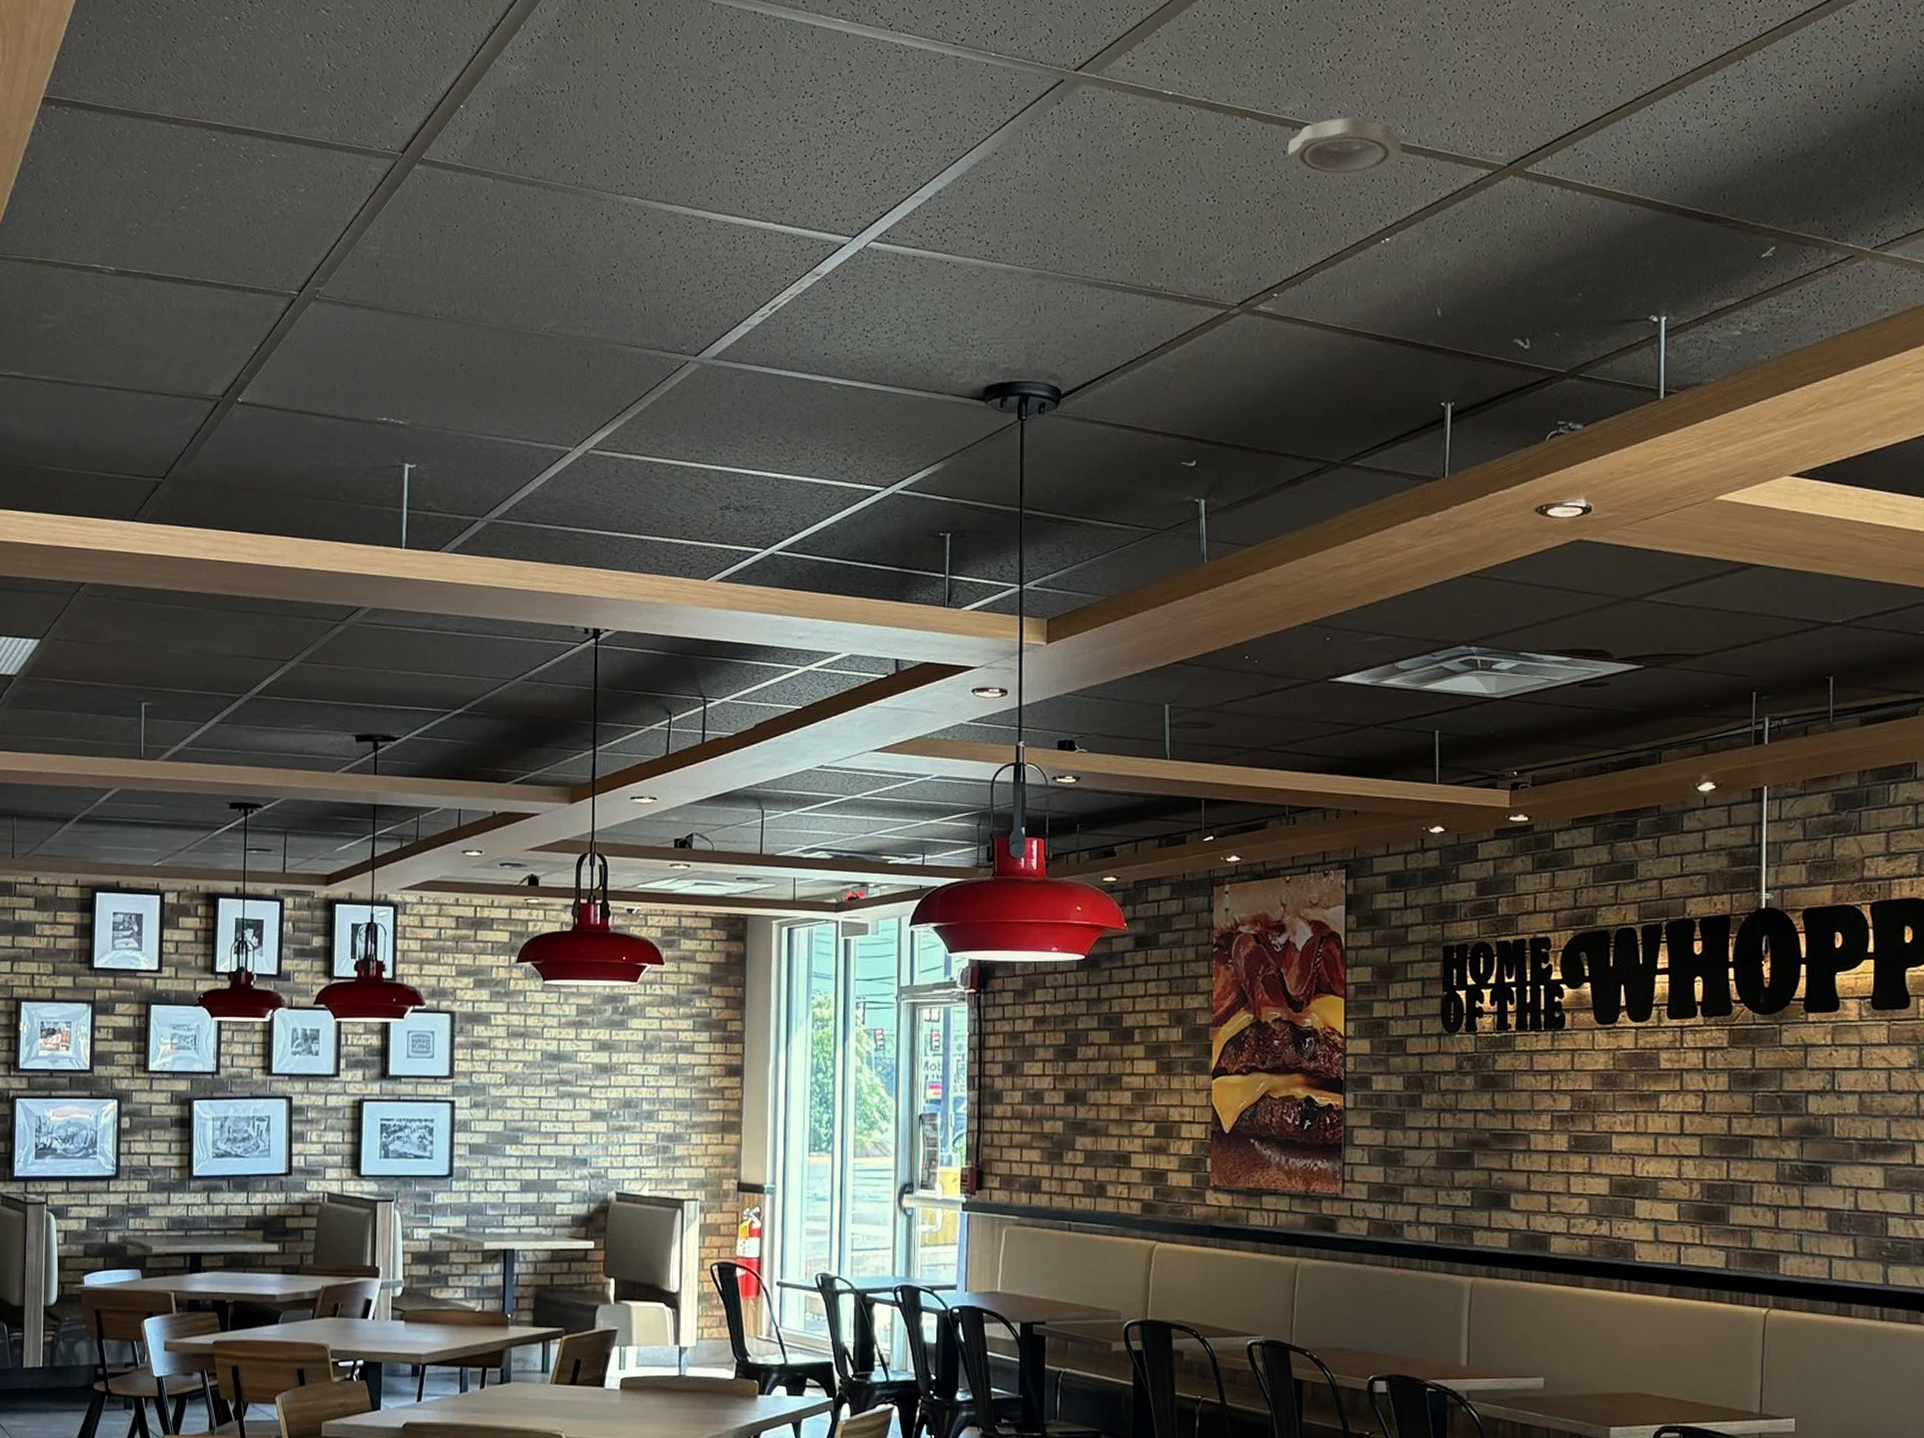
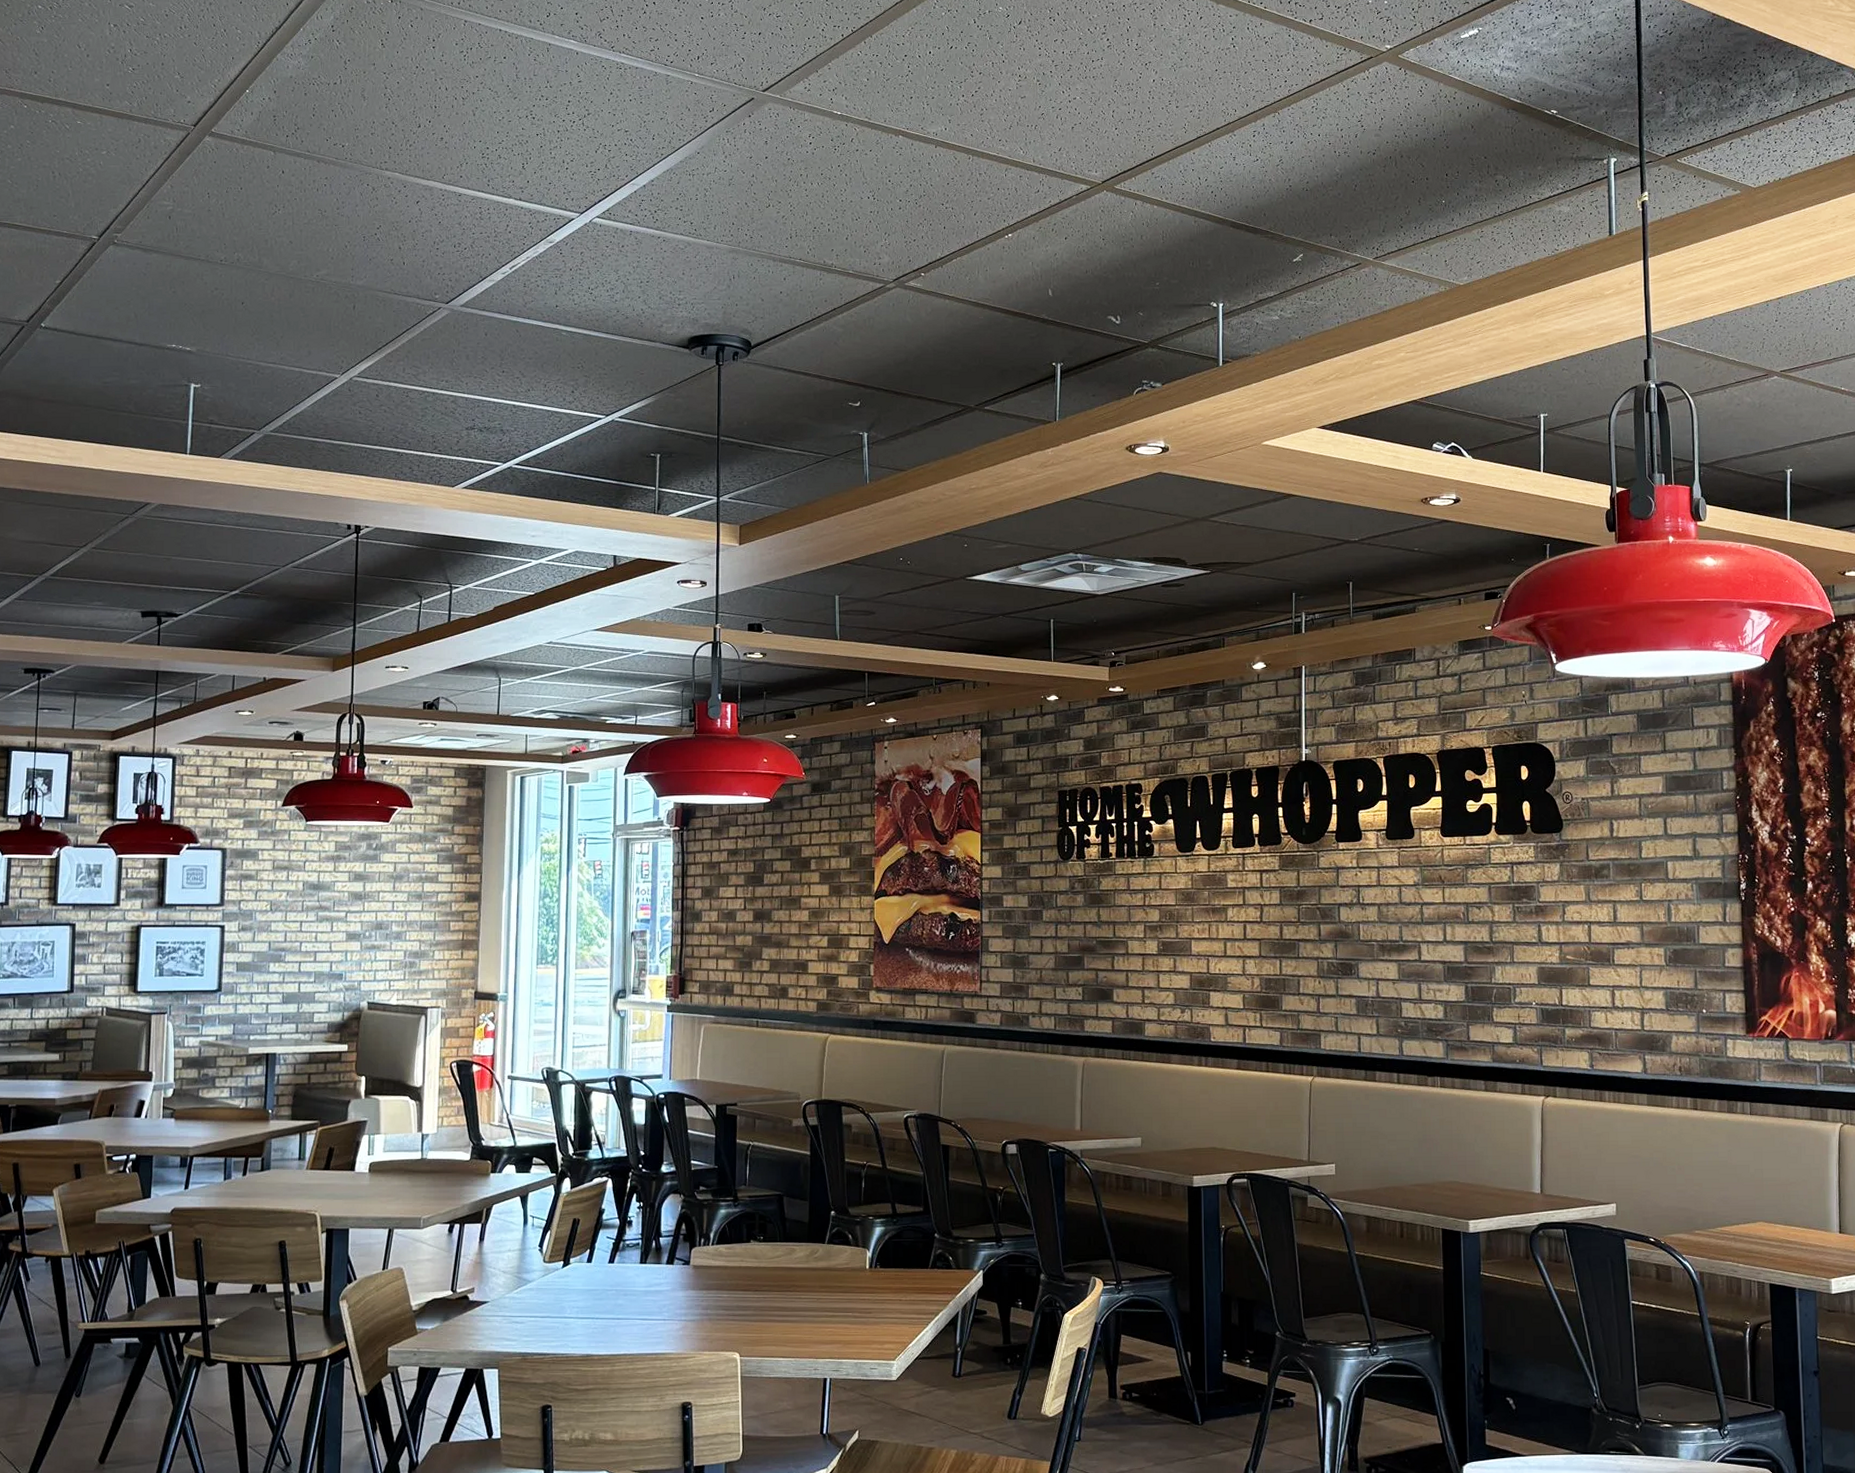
smoke detector: present [1287,117,1402,179] -> none [931,139,1021,187]

